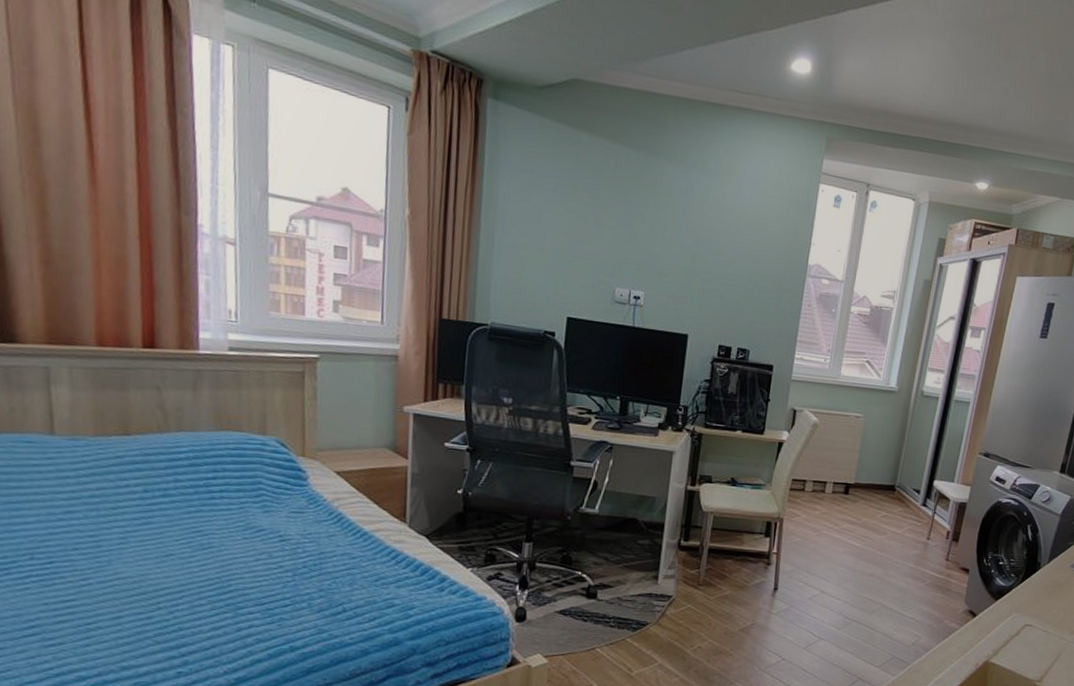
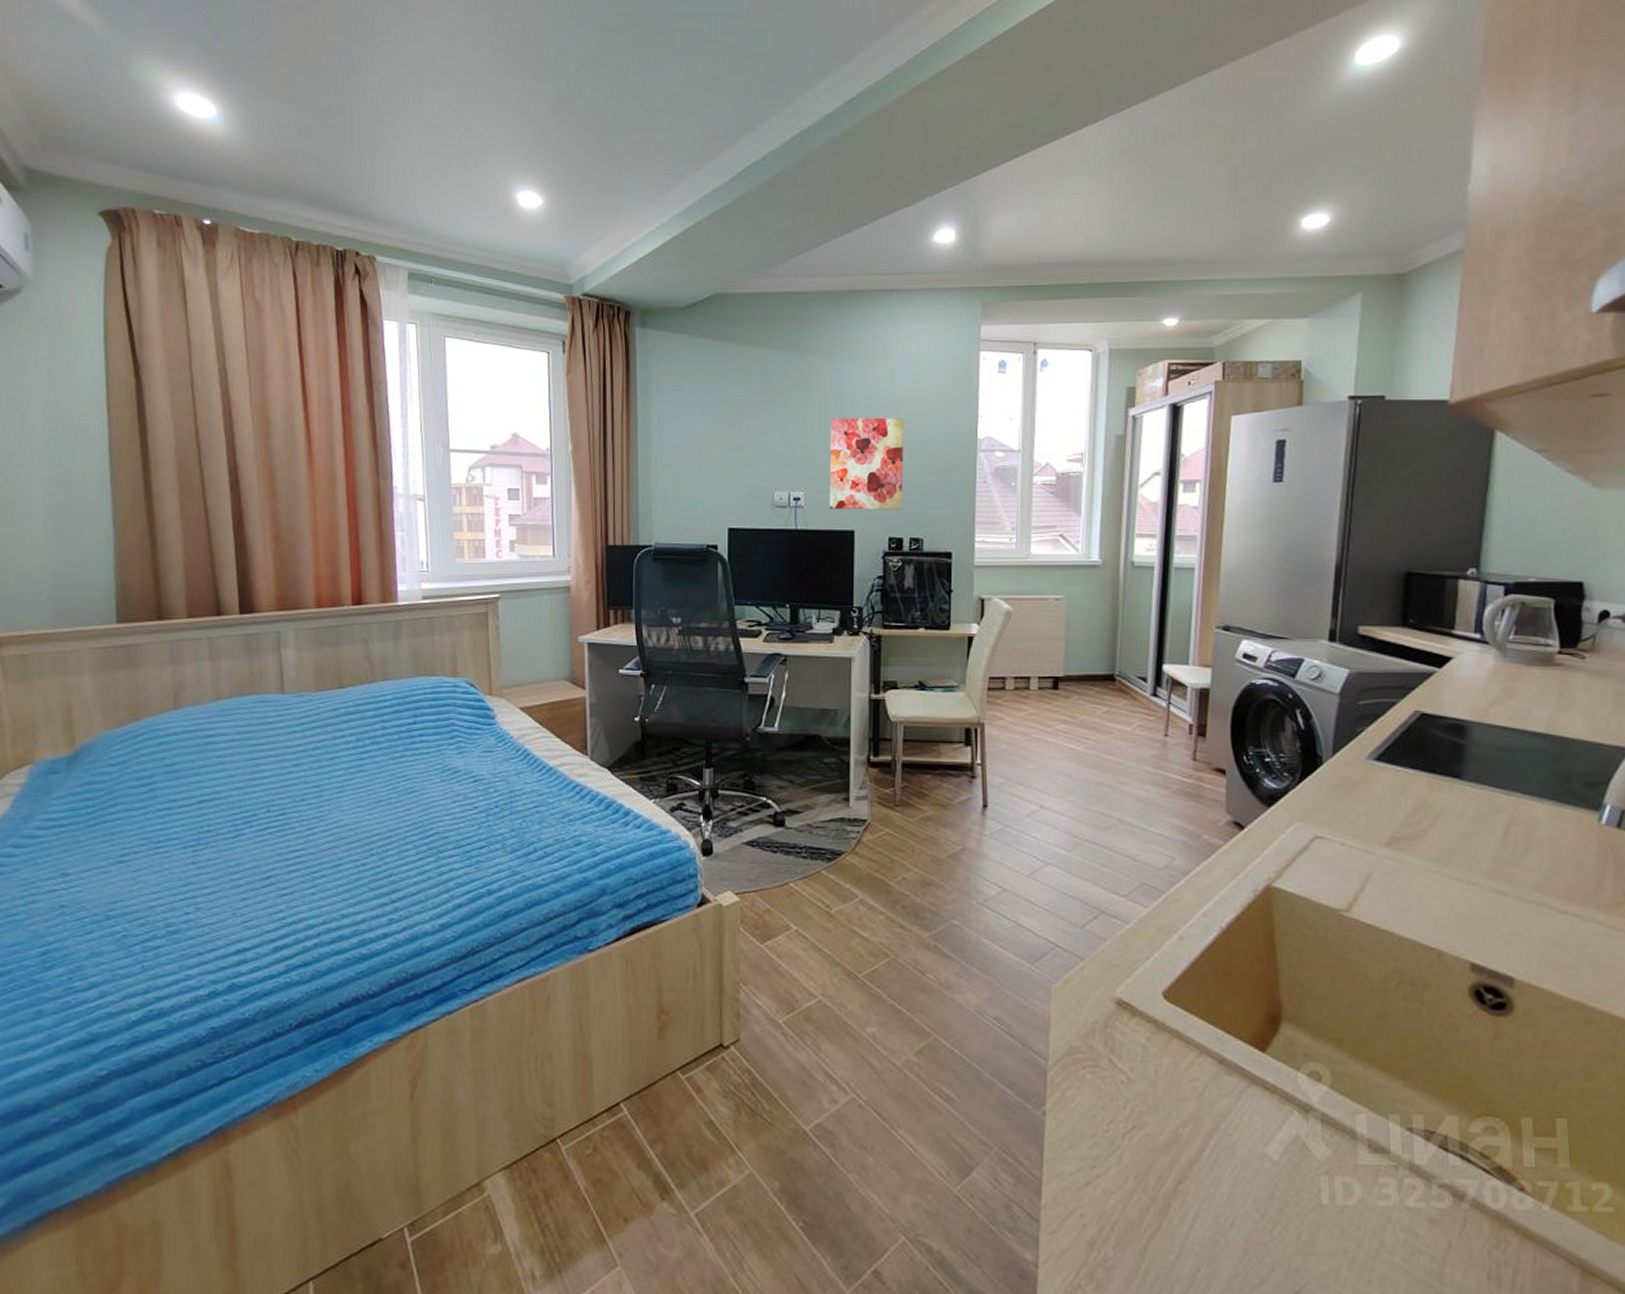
wall art: none [667,224,745,321] -> present [829,417,904,510]

